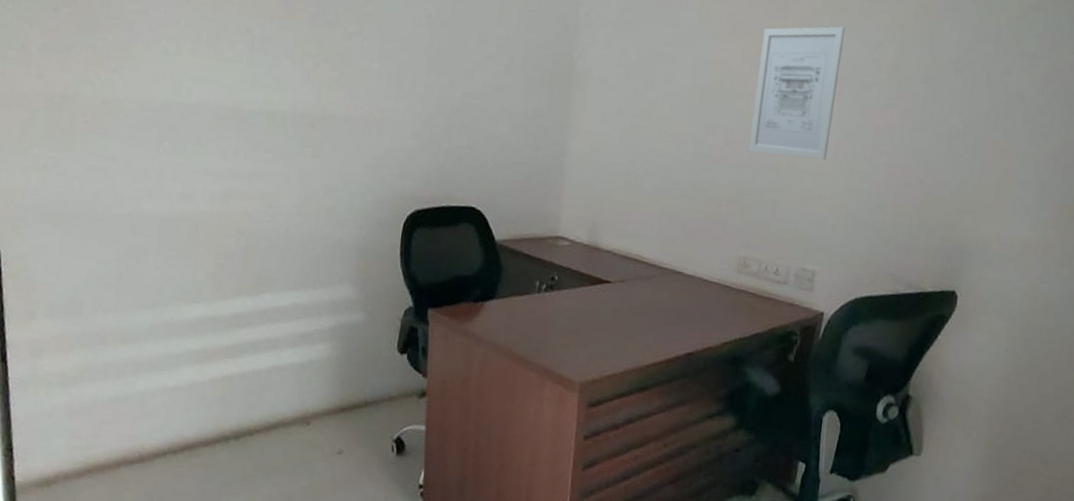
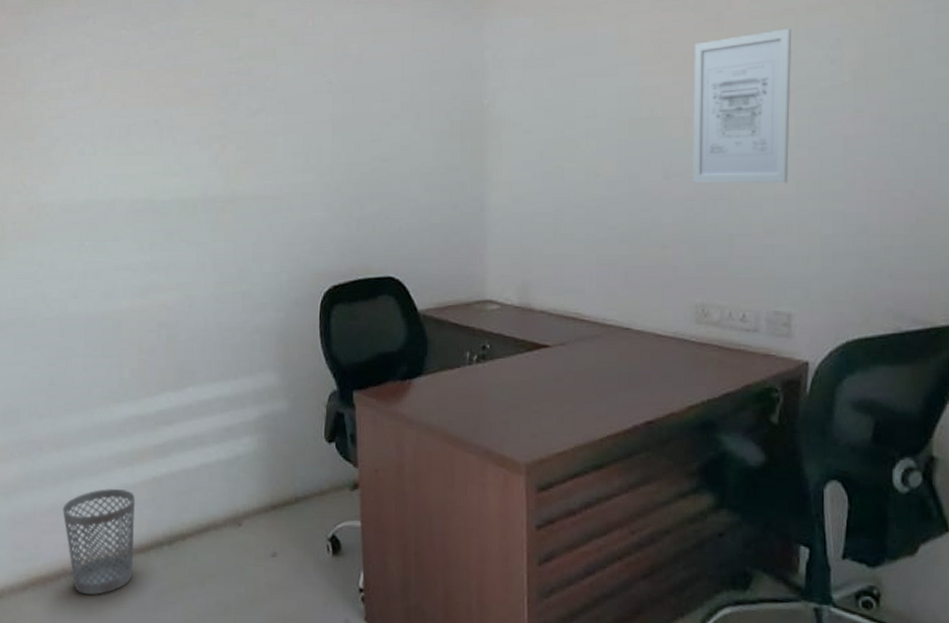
wastebasket: none [125,384,204,484] -> present [63,488,136,595]

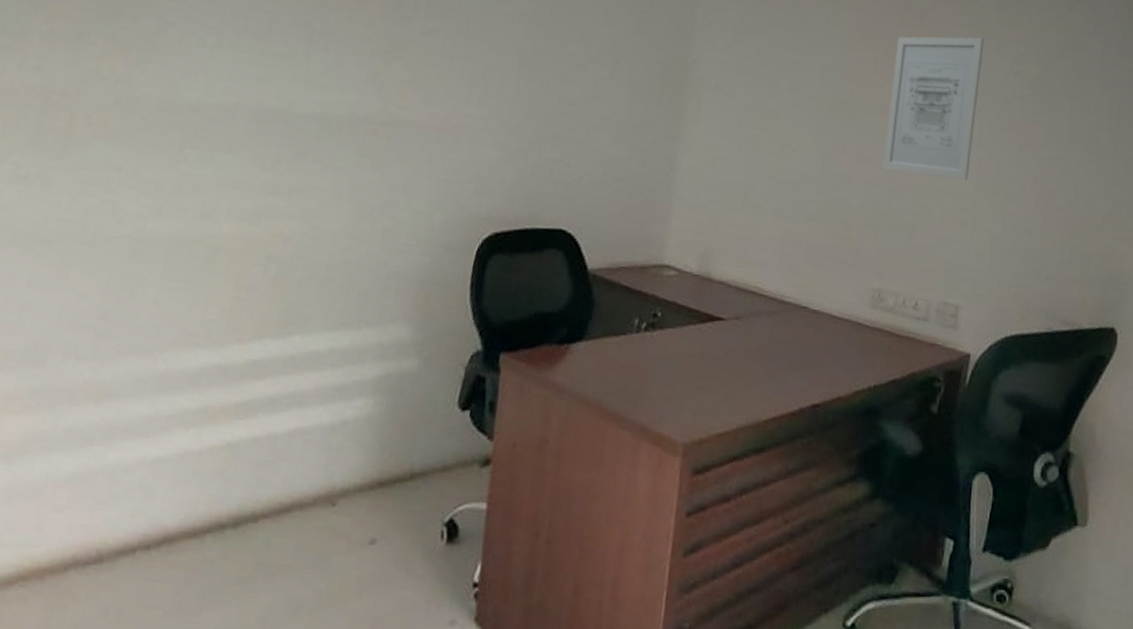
wastebasket: present [63,488,136,595] -> none [85,455,198,593]

